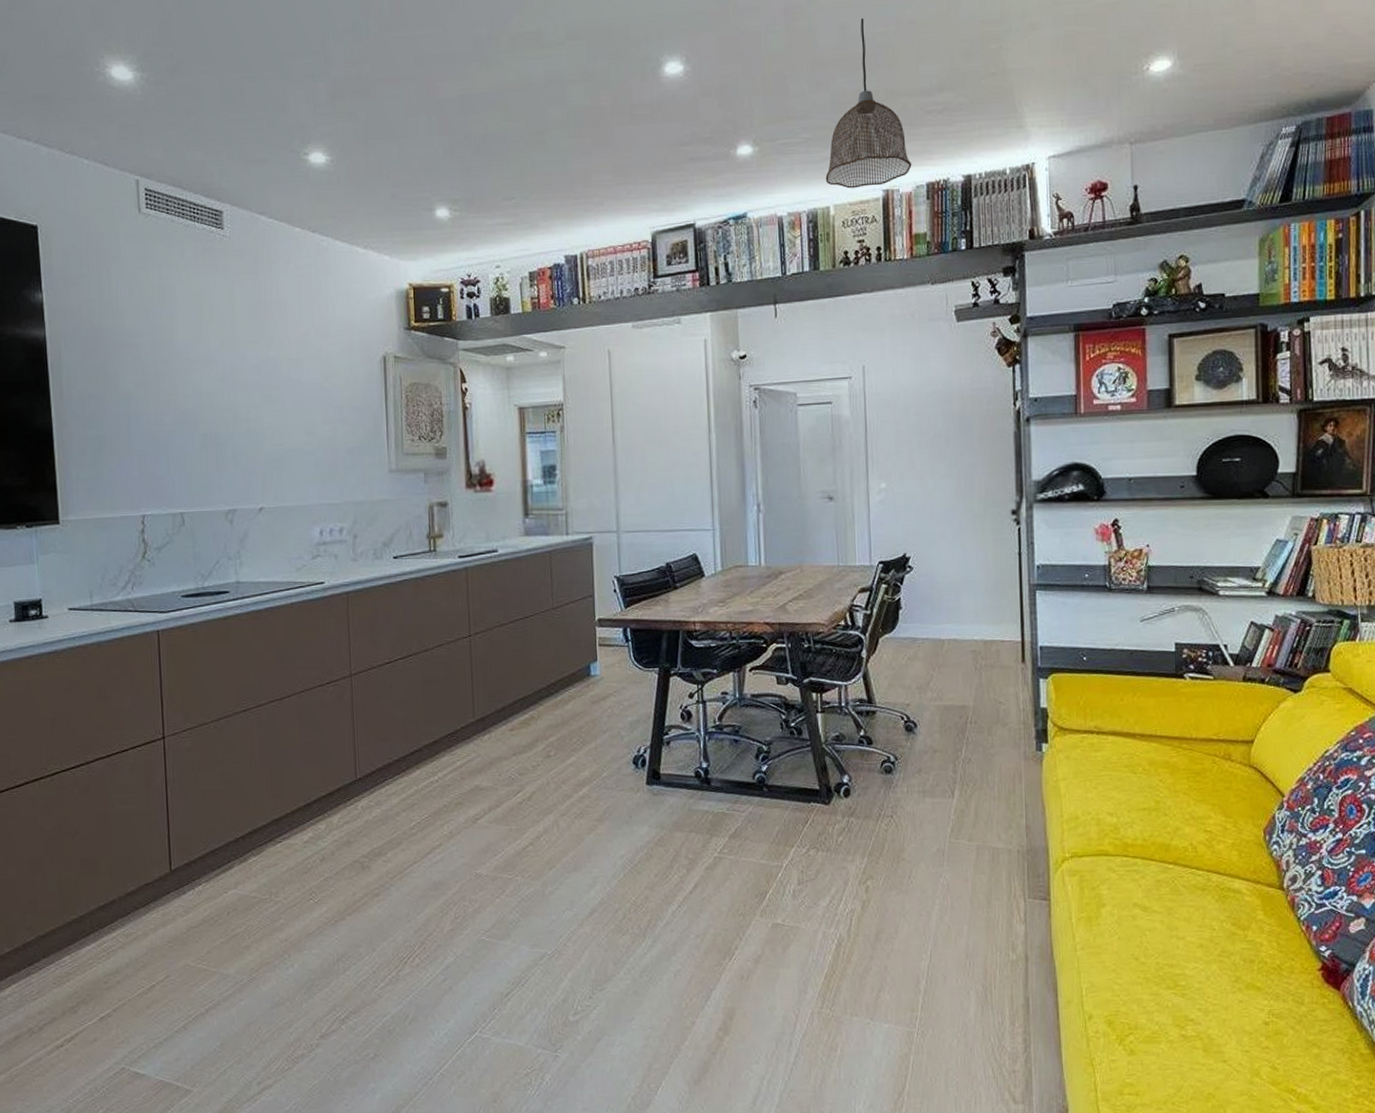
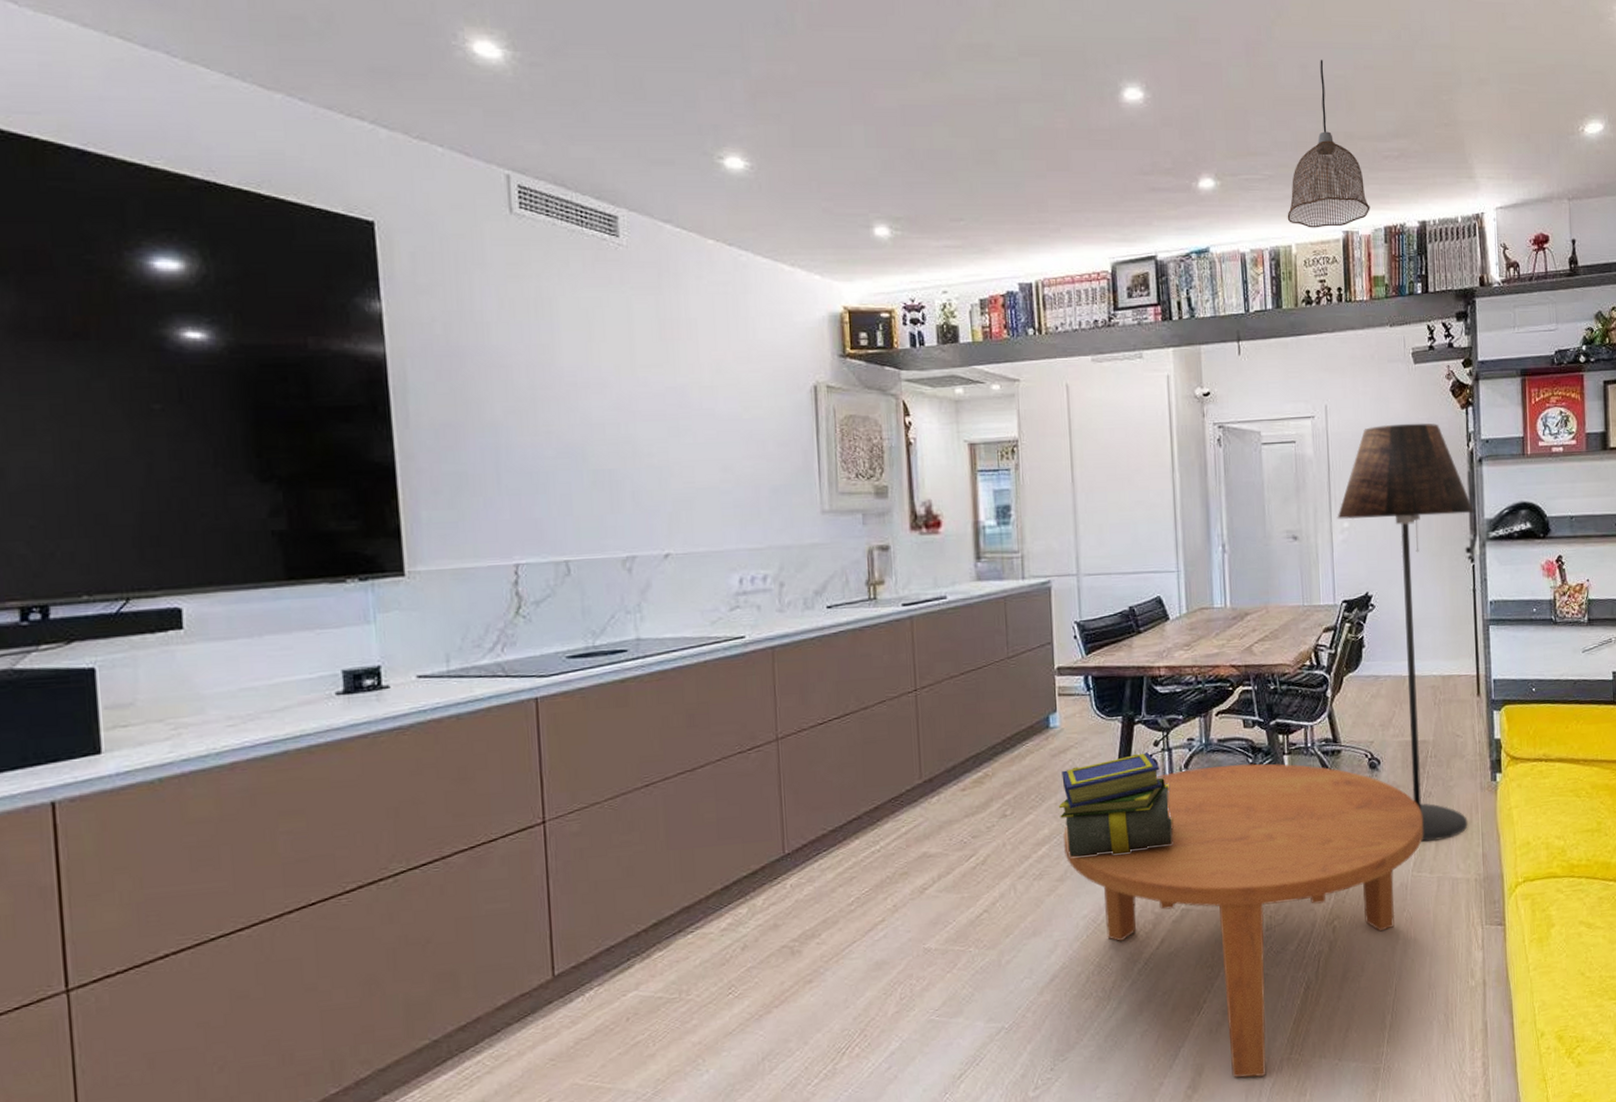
stack of books: none [598,704,707,800] -> present [1058,752,1174,857]
coffee table: none [602,720,963,1027] -> present [1062,763,1424,1078]
floor lamp: none [874,382,1022,808] -> present [1337,423,1475,842]

